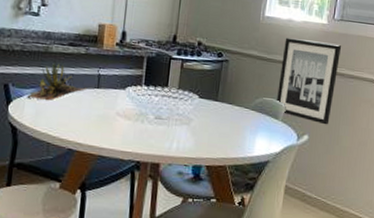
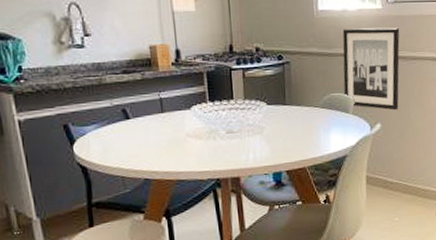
succulent plant: present [27,62,88,101] -> none [90,93,152,135]

